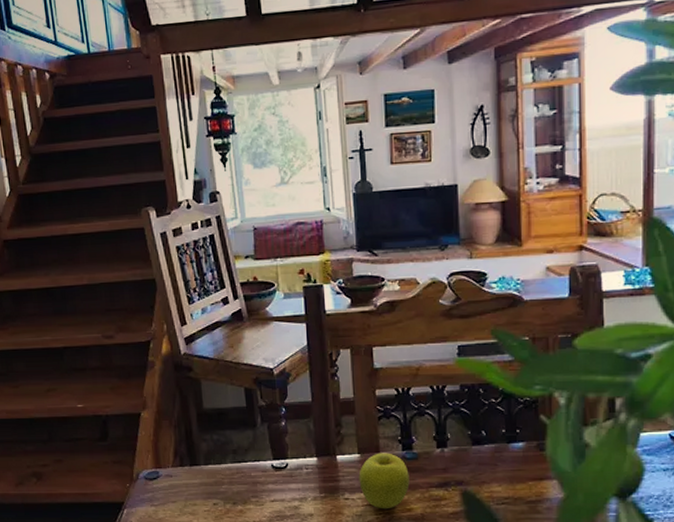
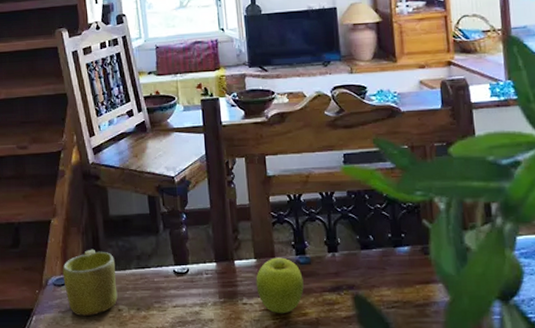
mug: none [154,442,213,510] -> present [63,249,118,317]

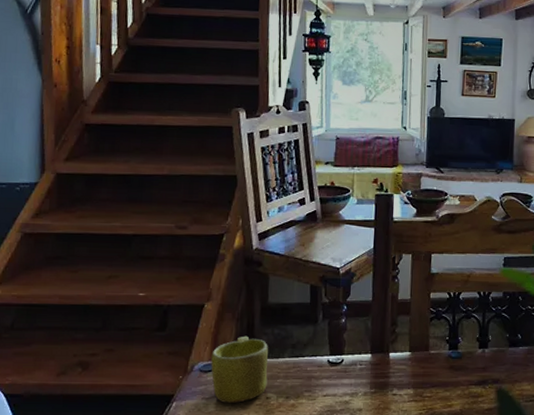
fruit: present [256,257,304,314] -> none [407,351,453,405]

